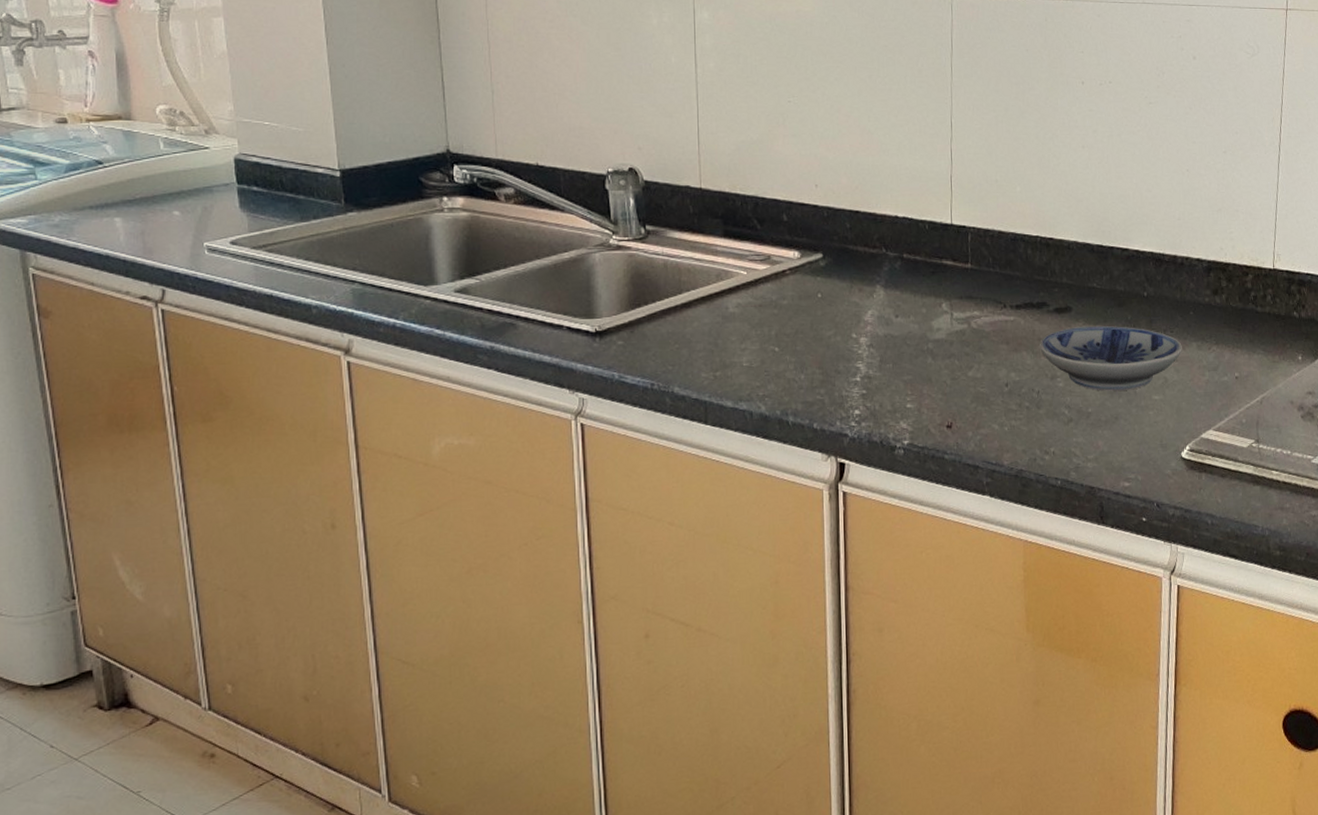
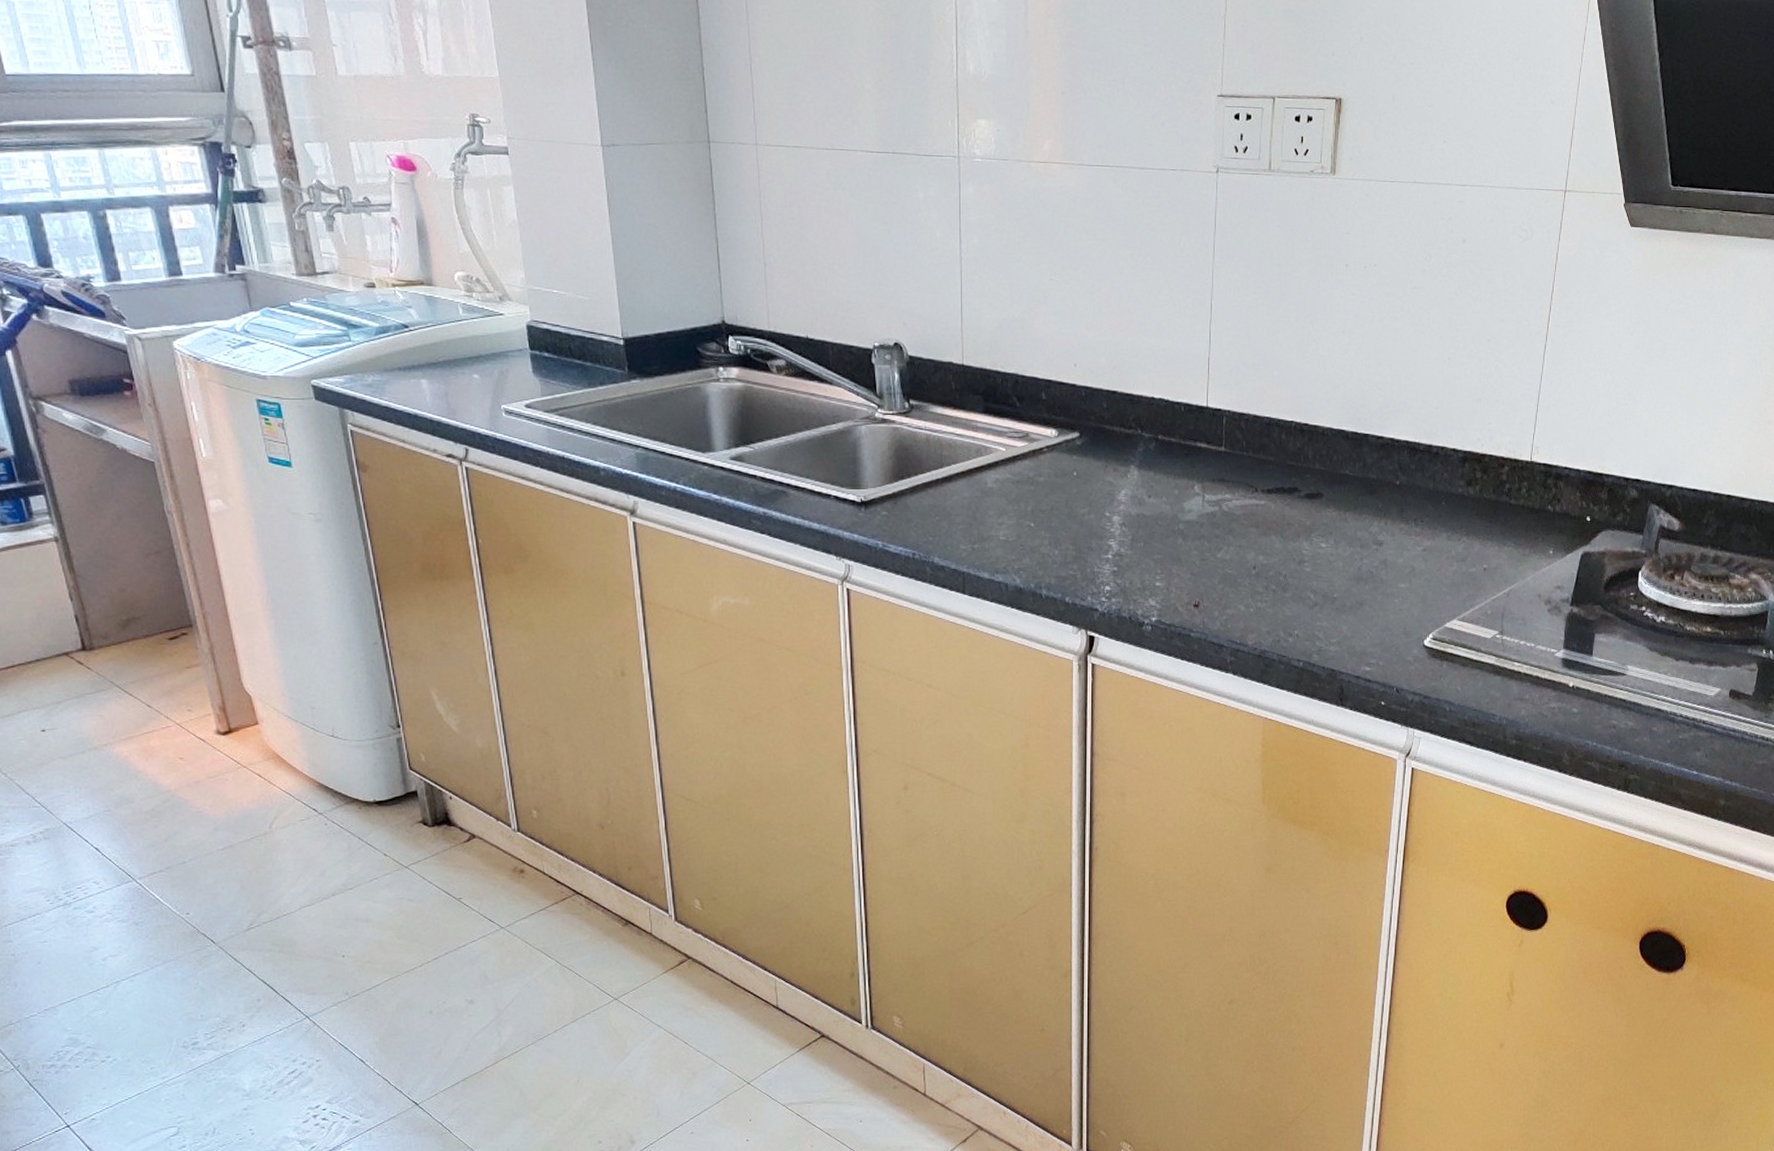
bowl: present [1040,325,1182,391] -> none [1289,512,1432,577]

